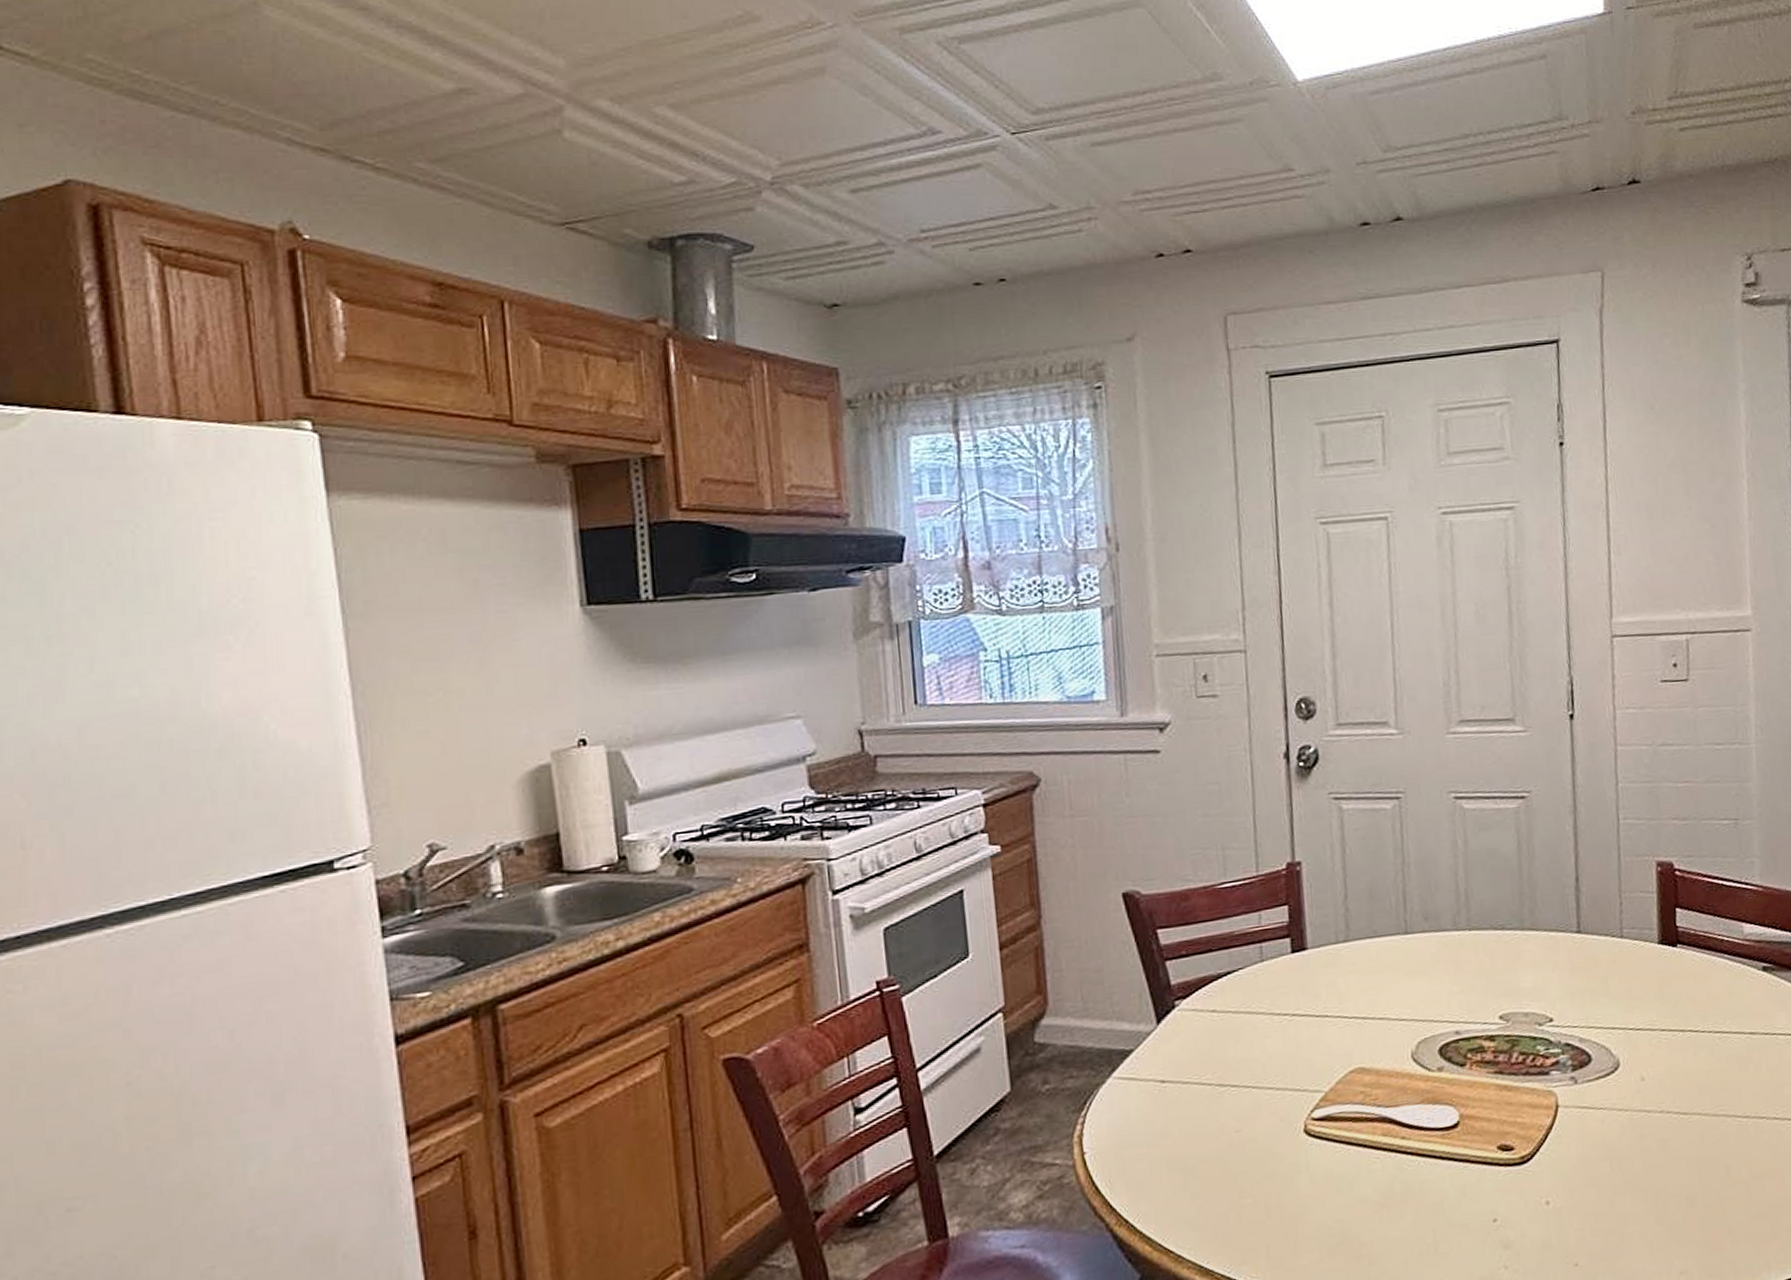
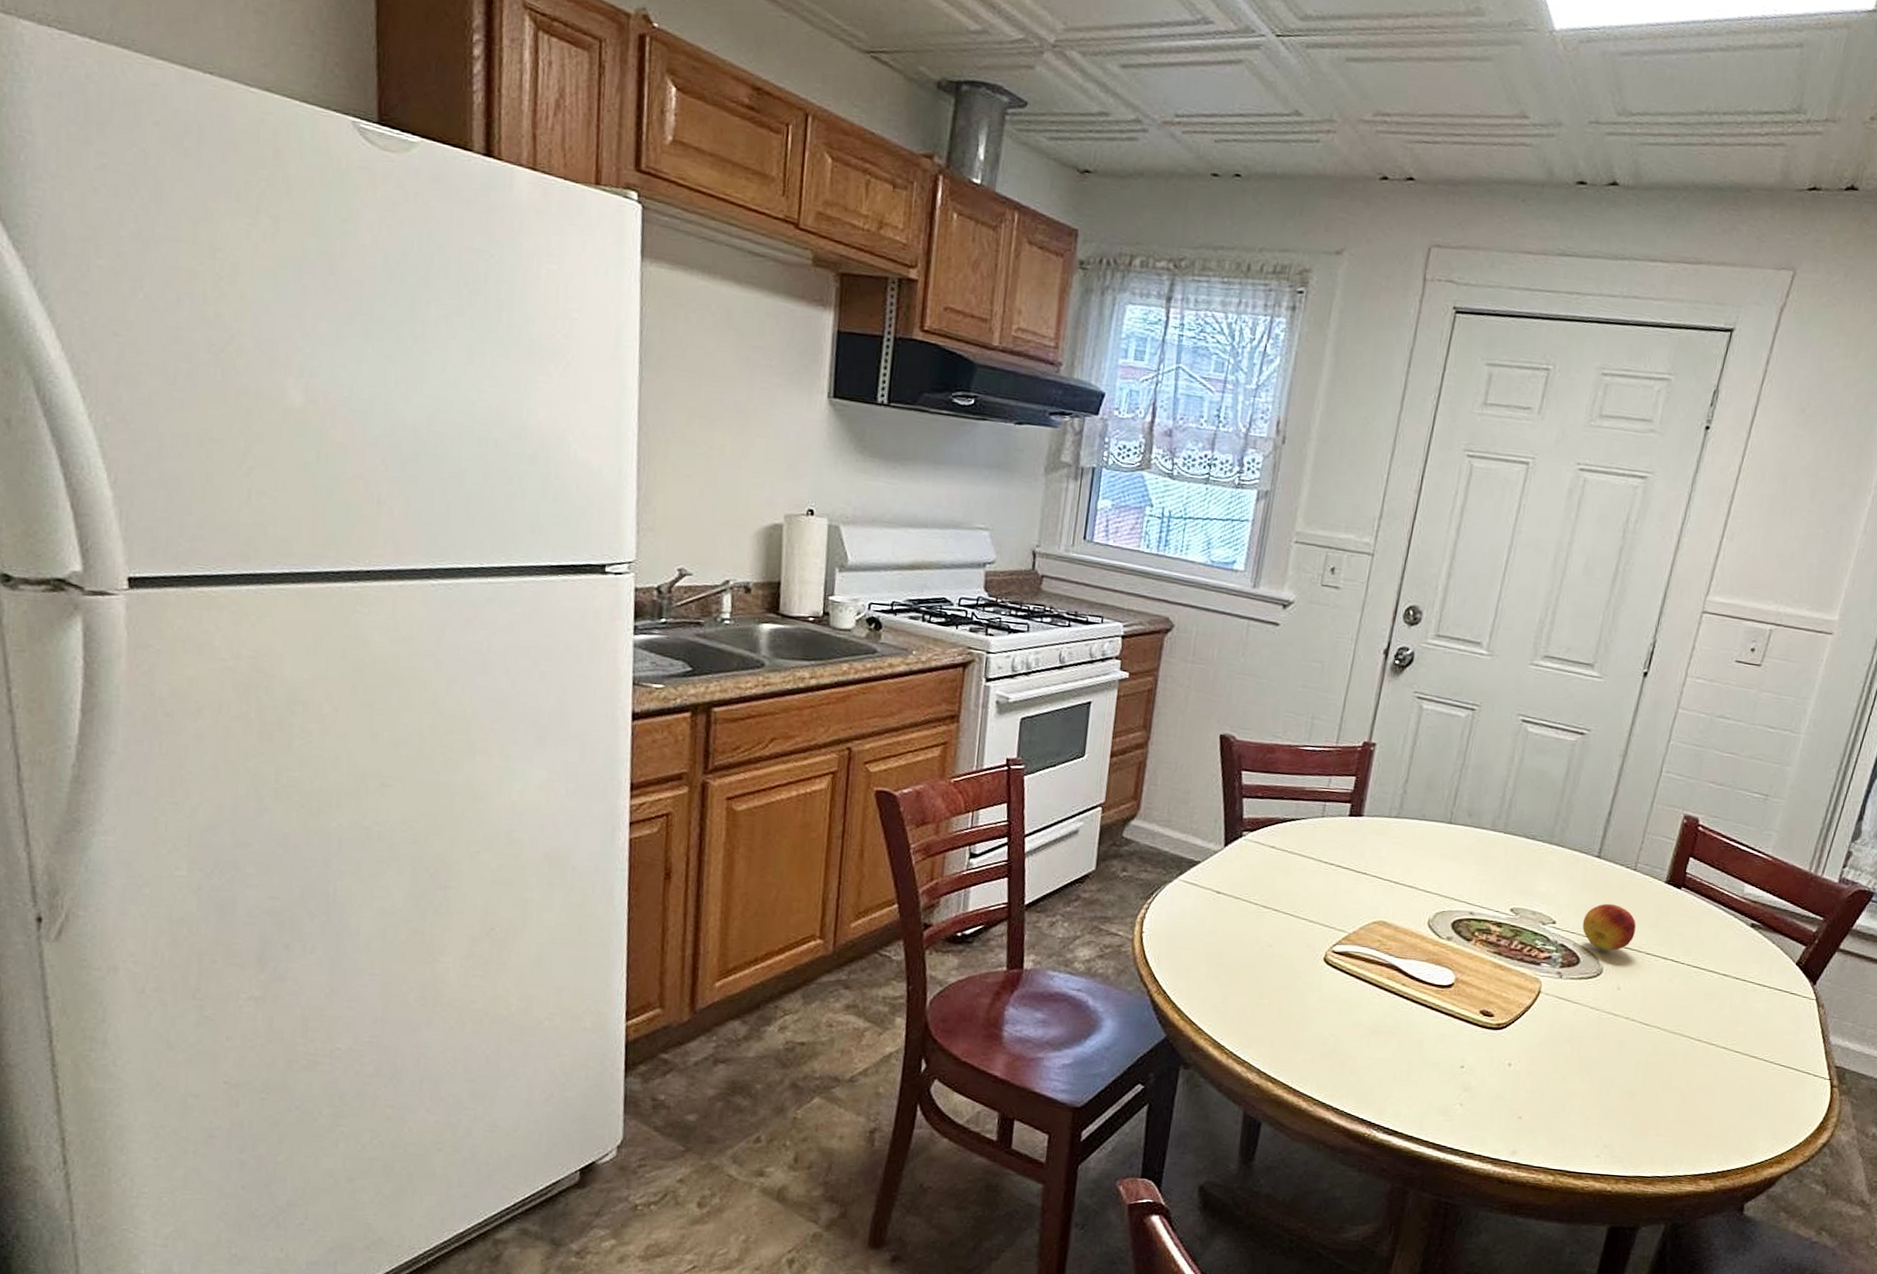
fruit: none [1582,981,1643,1039] -> present [1582,903,1636,951]

